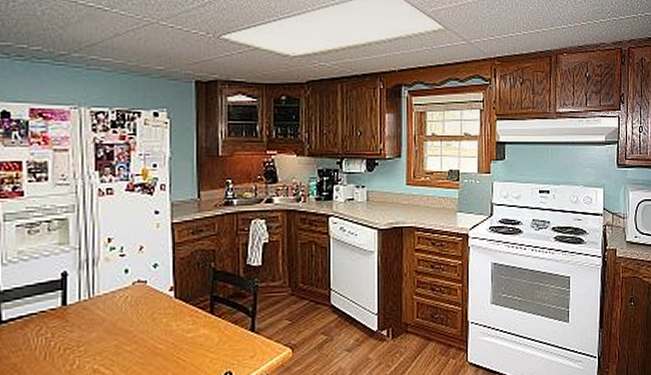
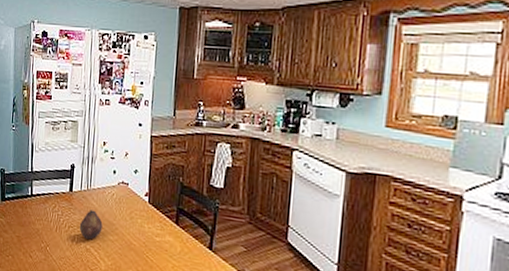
fruit: none [80,321,115,358] -> present [79,209,103,240]

